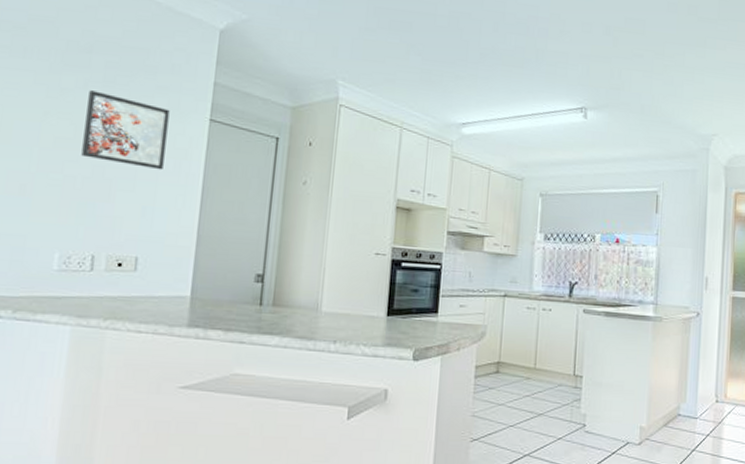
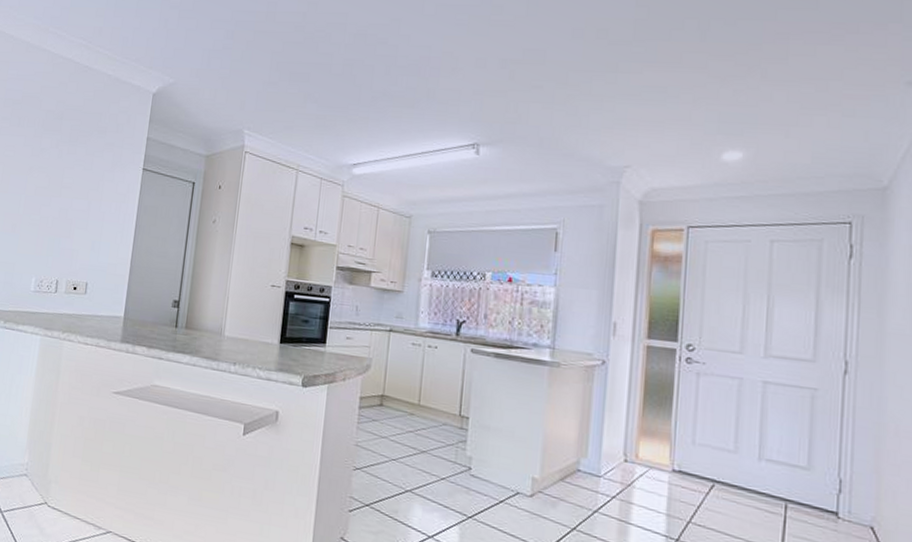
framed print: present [81,90,170,170] -> none [52,149,114,212]

